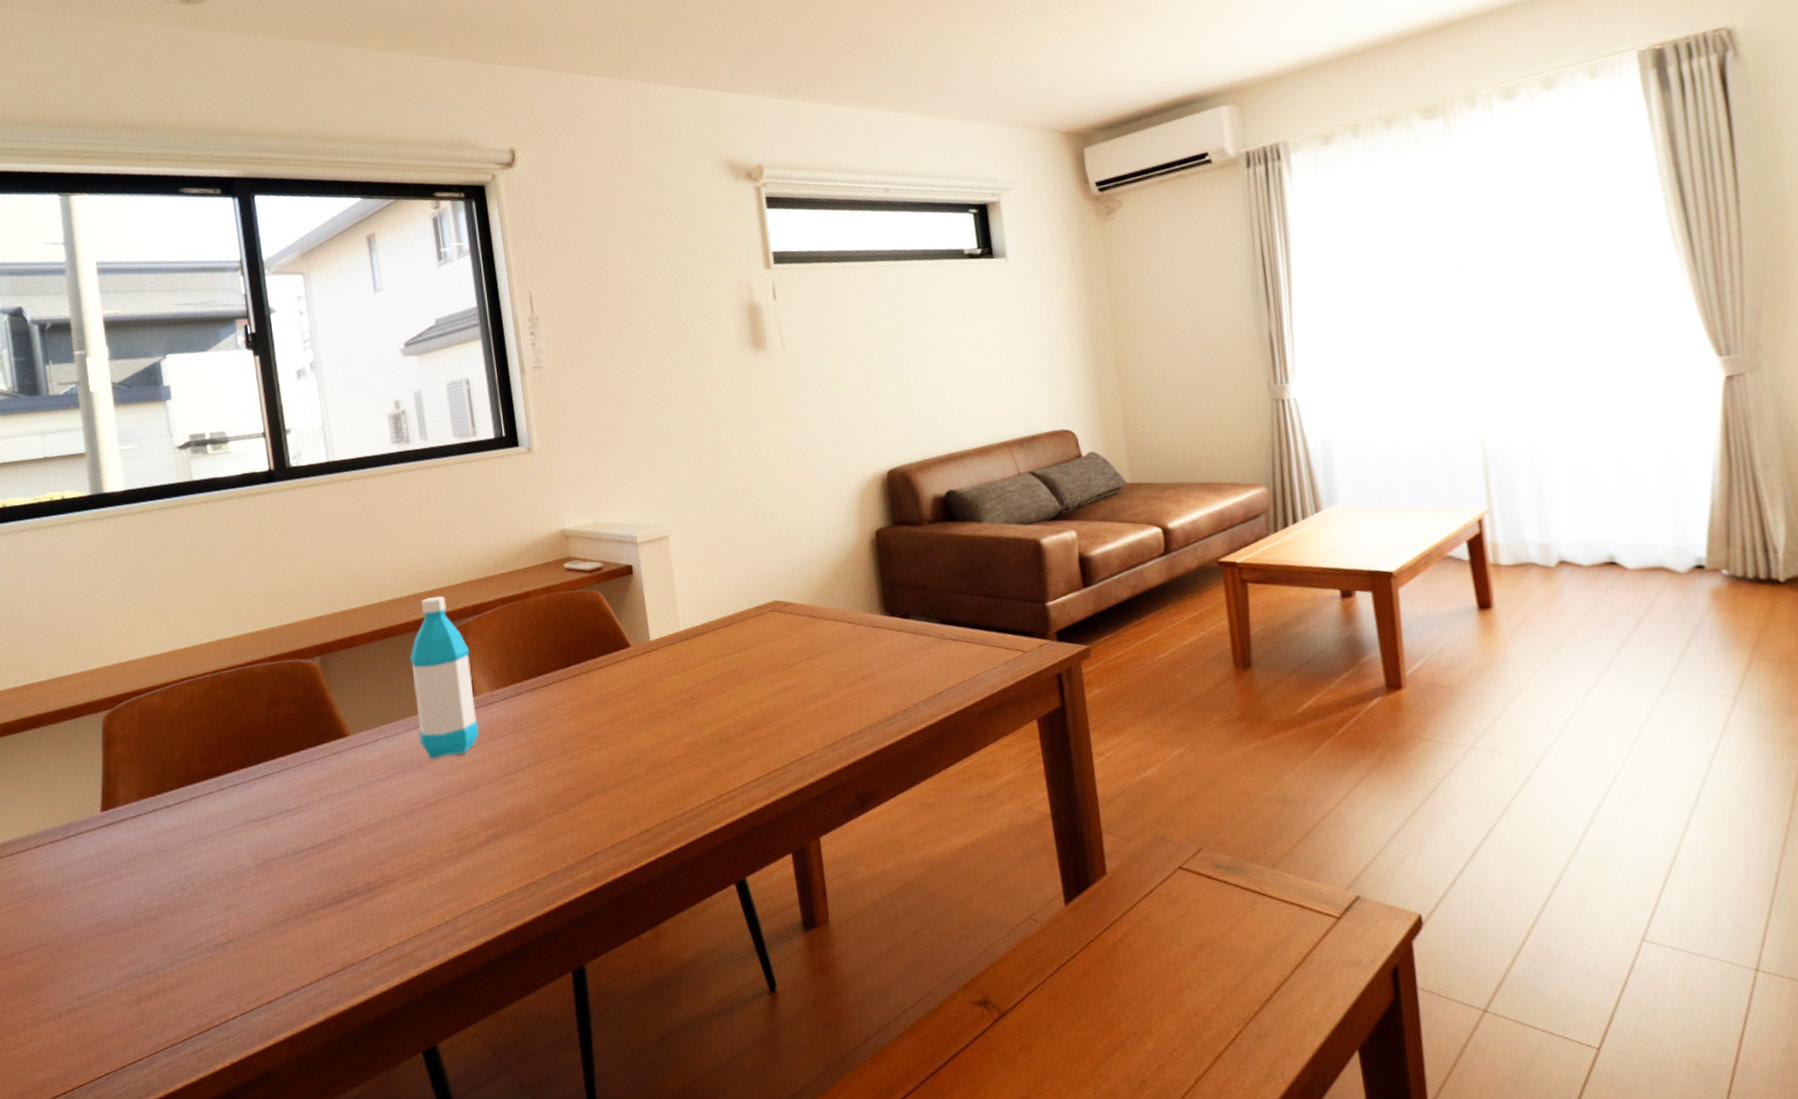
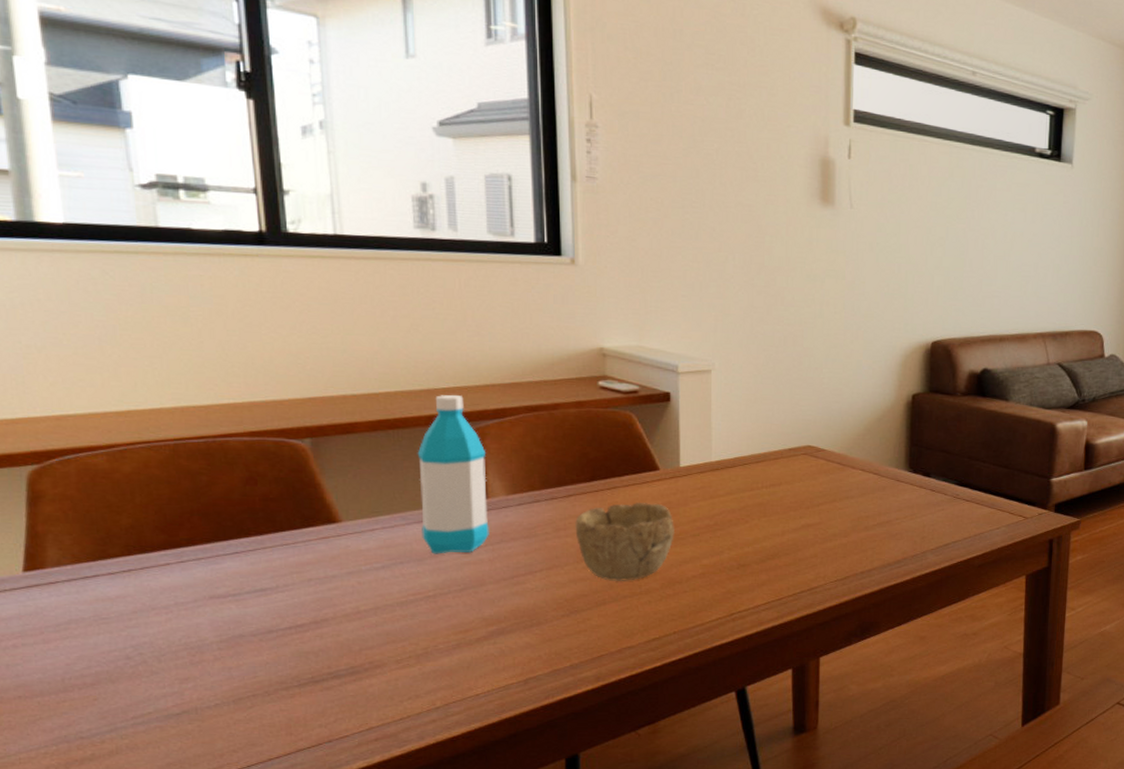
bowl: none [556,682,654,771] -> present [575,503,676,581]

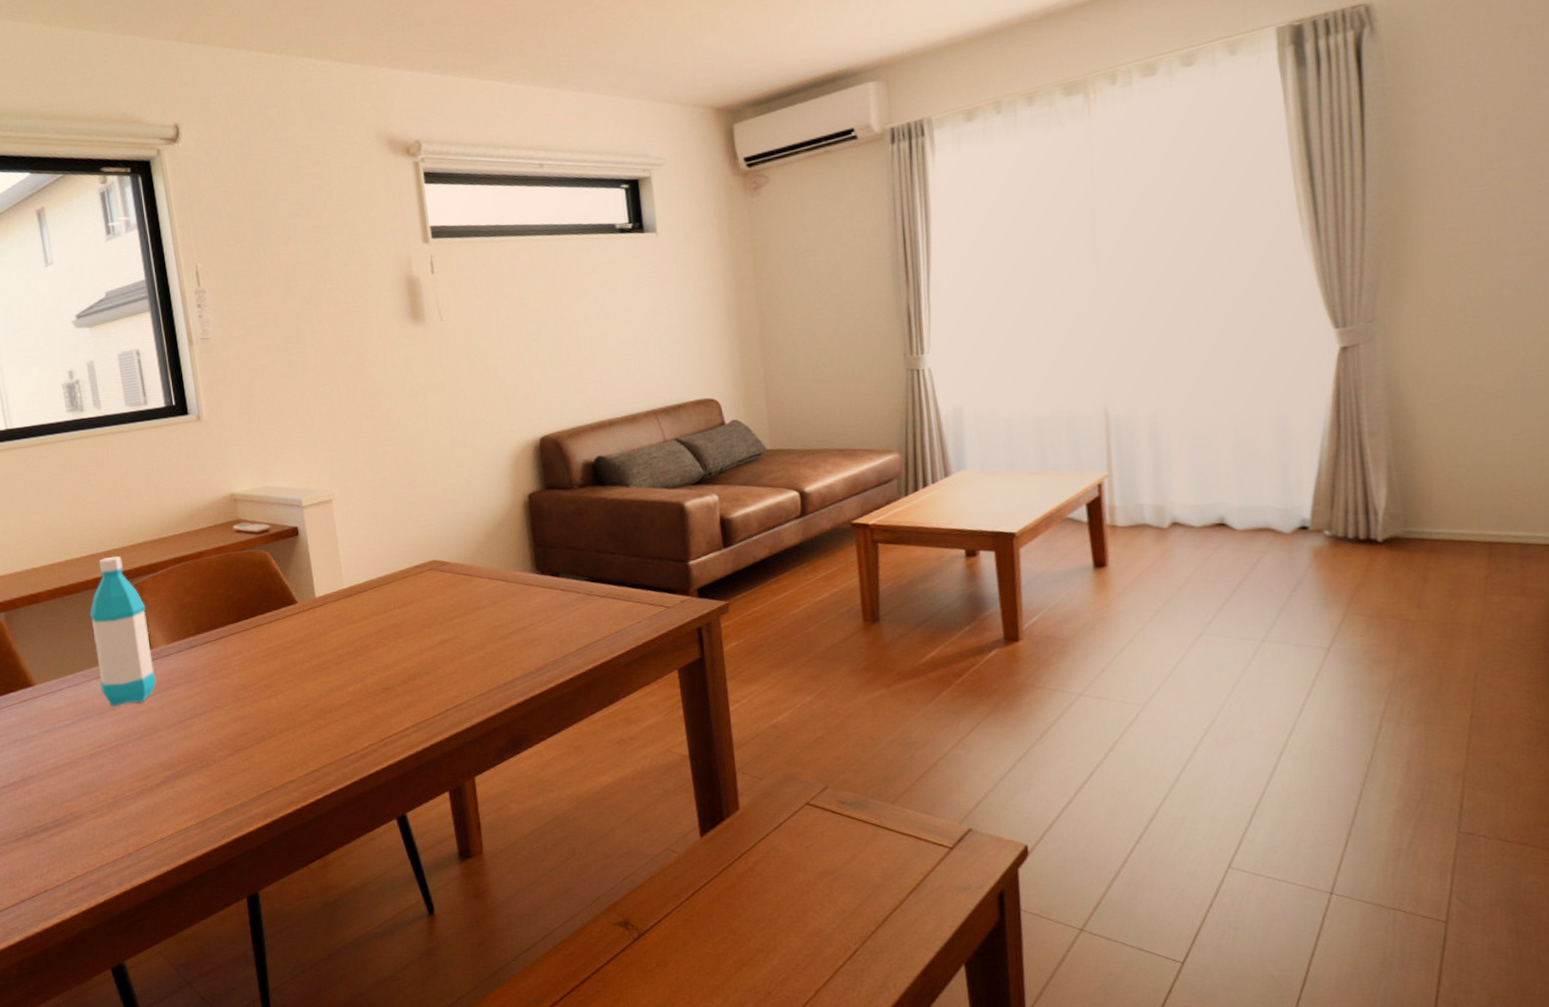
bowl: present [575,503,676,581] -> none [228,636,320,717]

